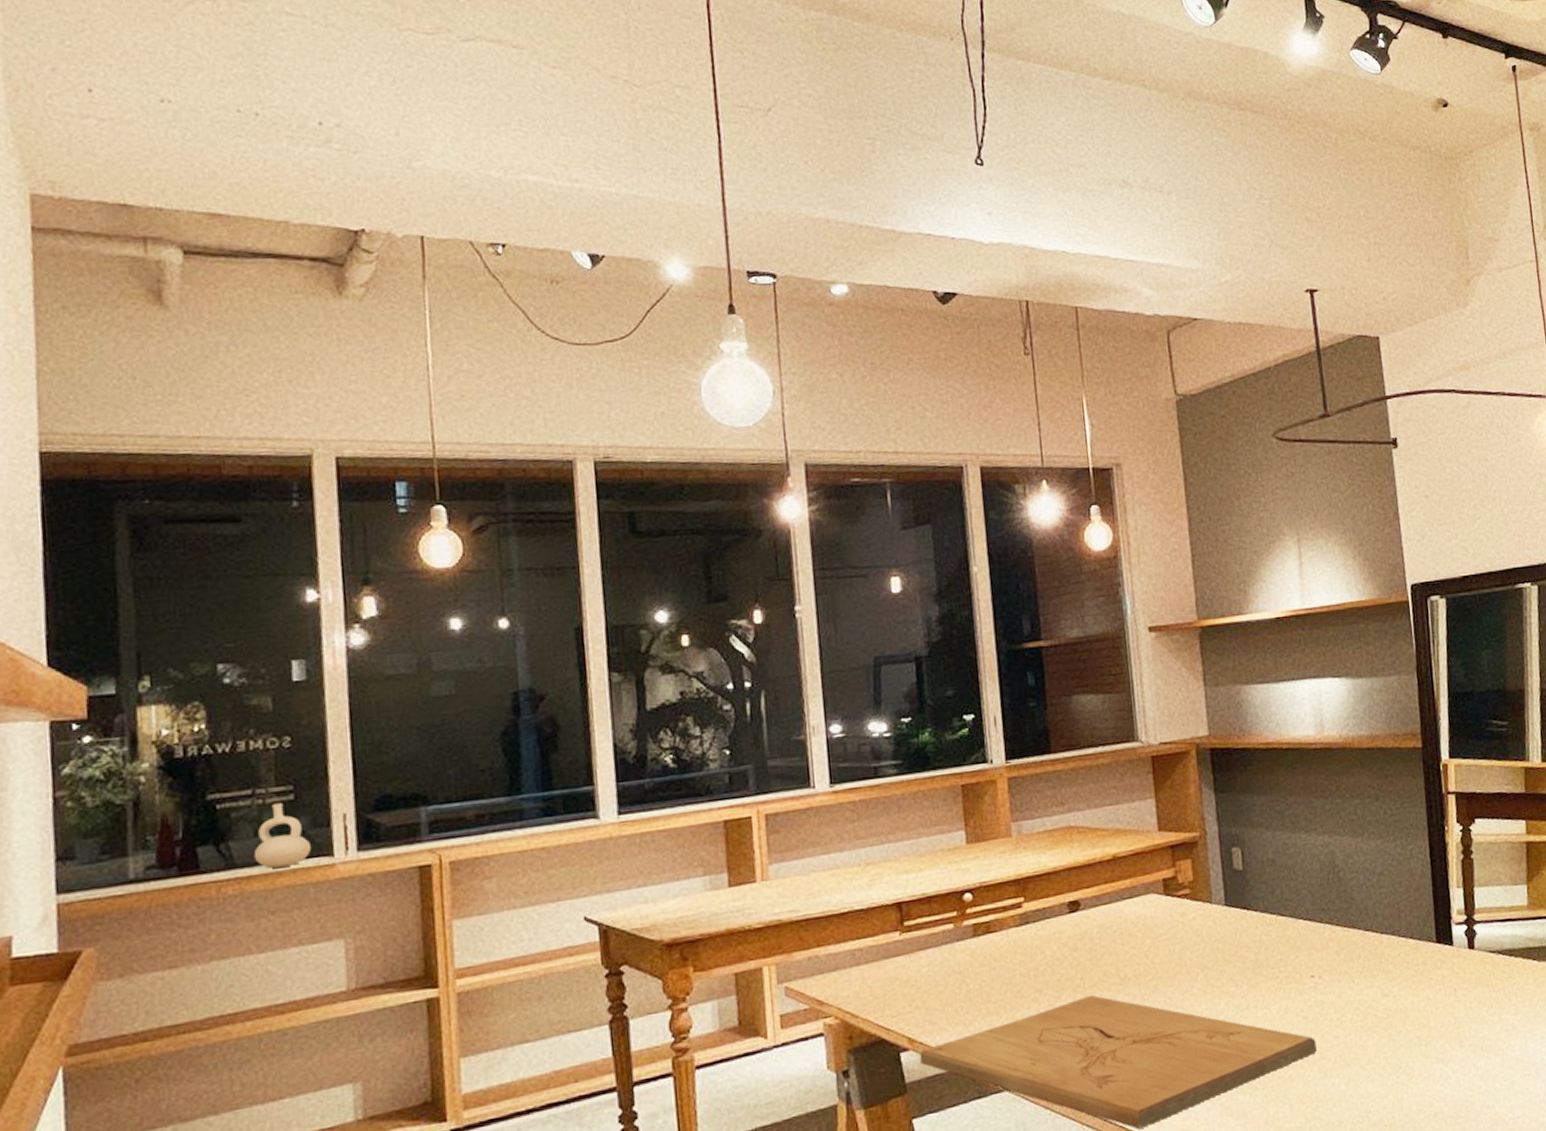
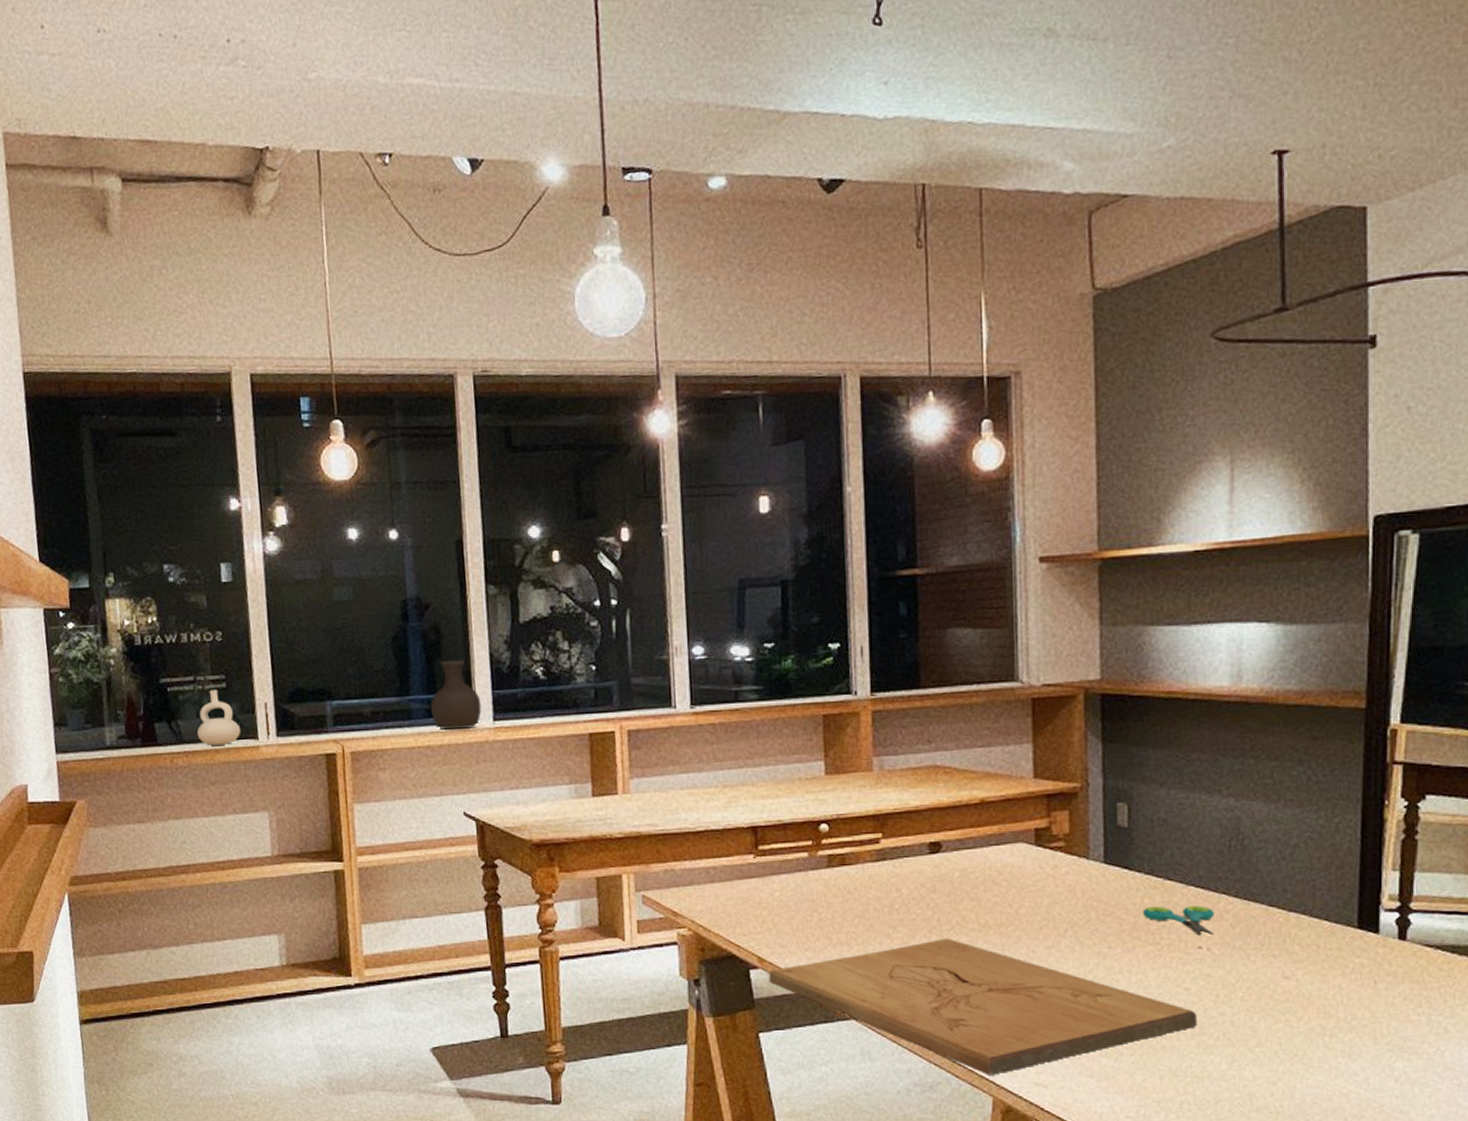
vase: none [546,752,605,829] -> present [431,660,482,730]
scissors: none [1261,937,1323,966] -> present [1142,905,1214,936]

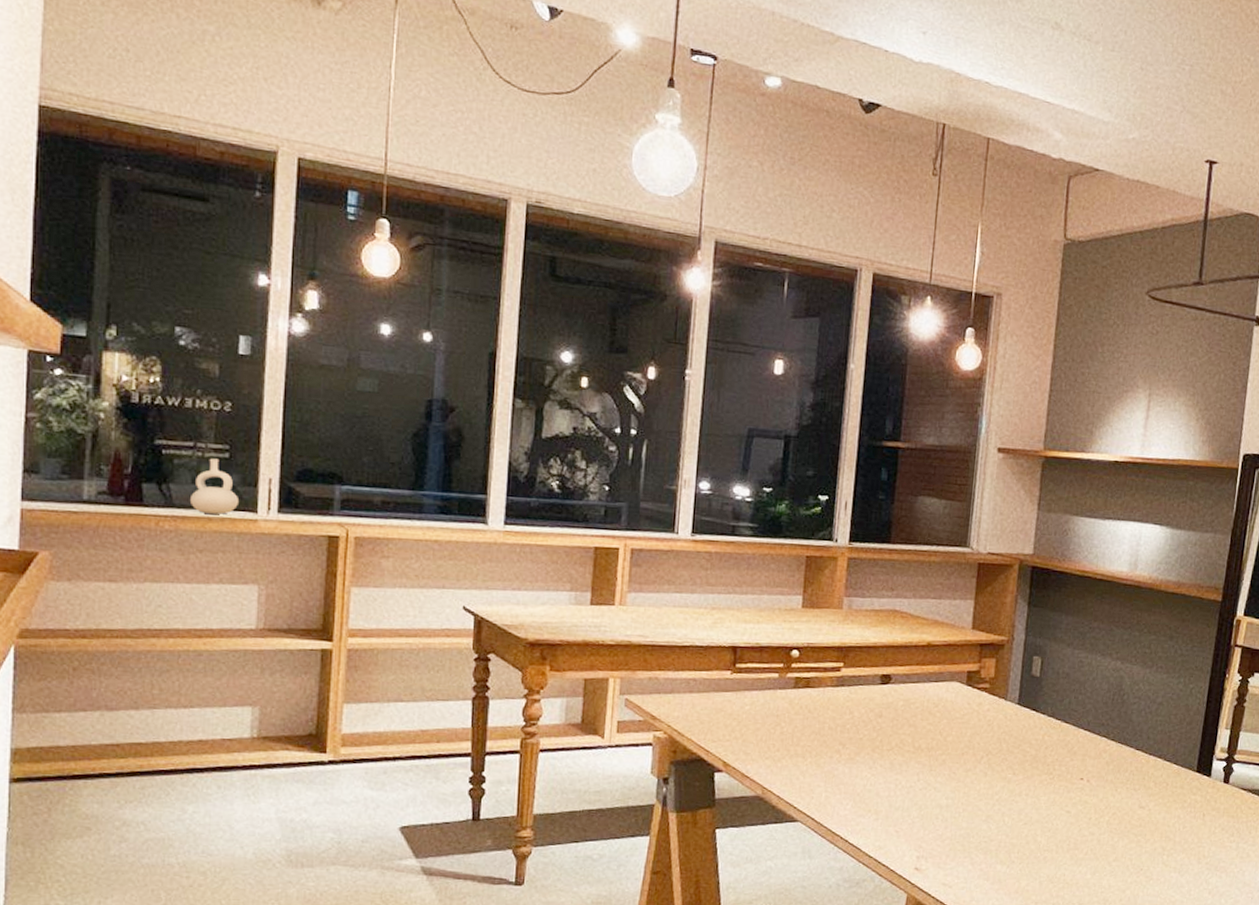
vase: present [431,660,482,730] -> none [443,462,494,529]
cutting board: present [769,938,1197,1075] -> none [731,756,1073,875]
scissors: present [1142,905,1214,936] -> none [1042,742,1096,770]

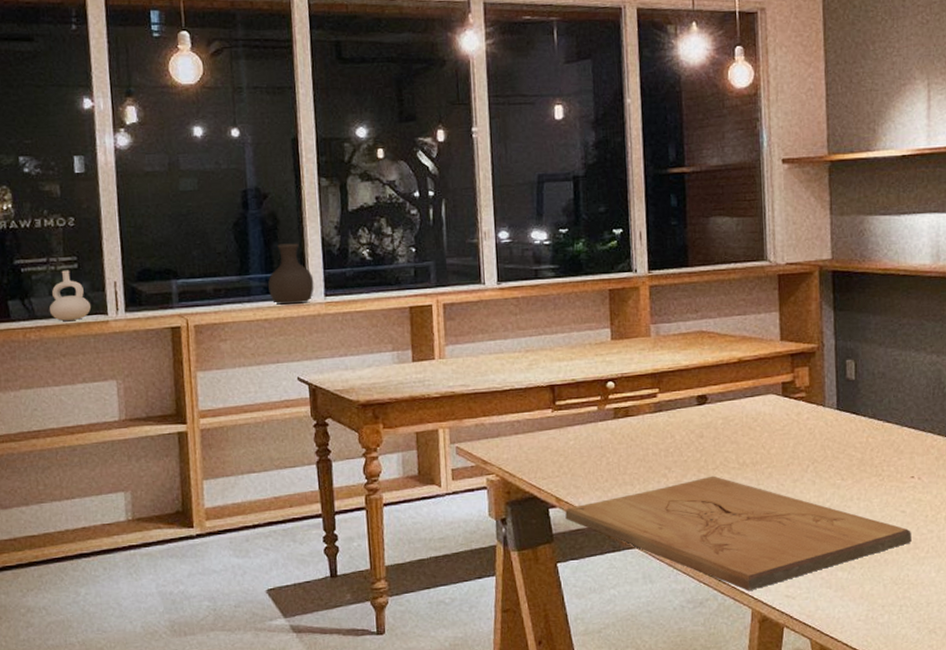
vase: none [443,462,494,529] -> present [268,243,314,305]
cutting board: none [731,756,1073,875] -> present [565,475,912,591]

